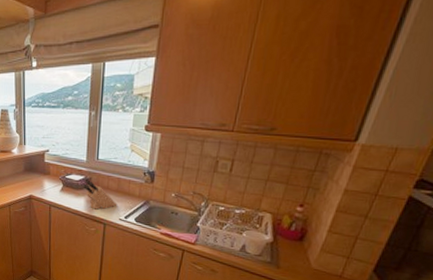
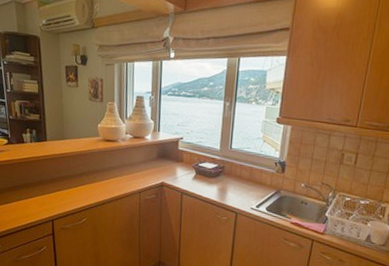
knife block: present [83,178,117,210] -> none [216,167,249,198]

